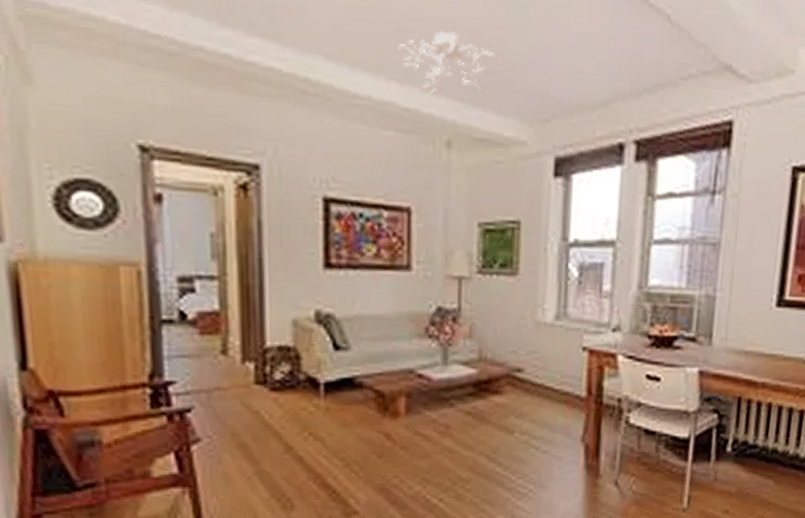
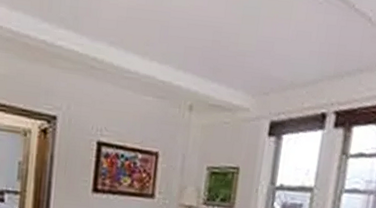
ceiling light fixture: present [399,31,494,98] -> none [161,27,231,74]

